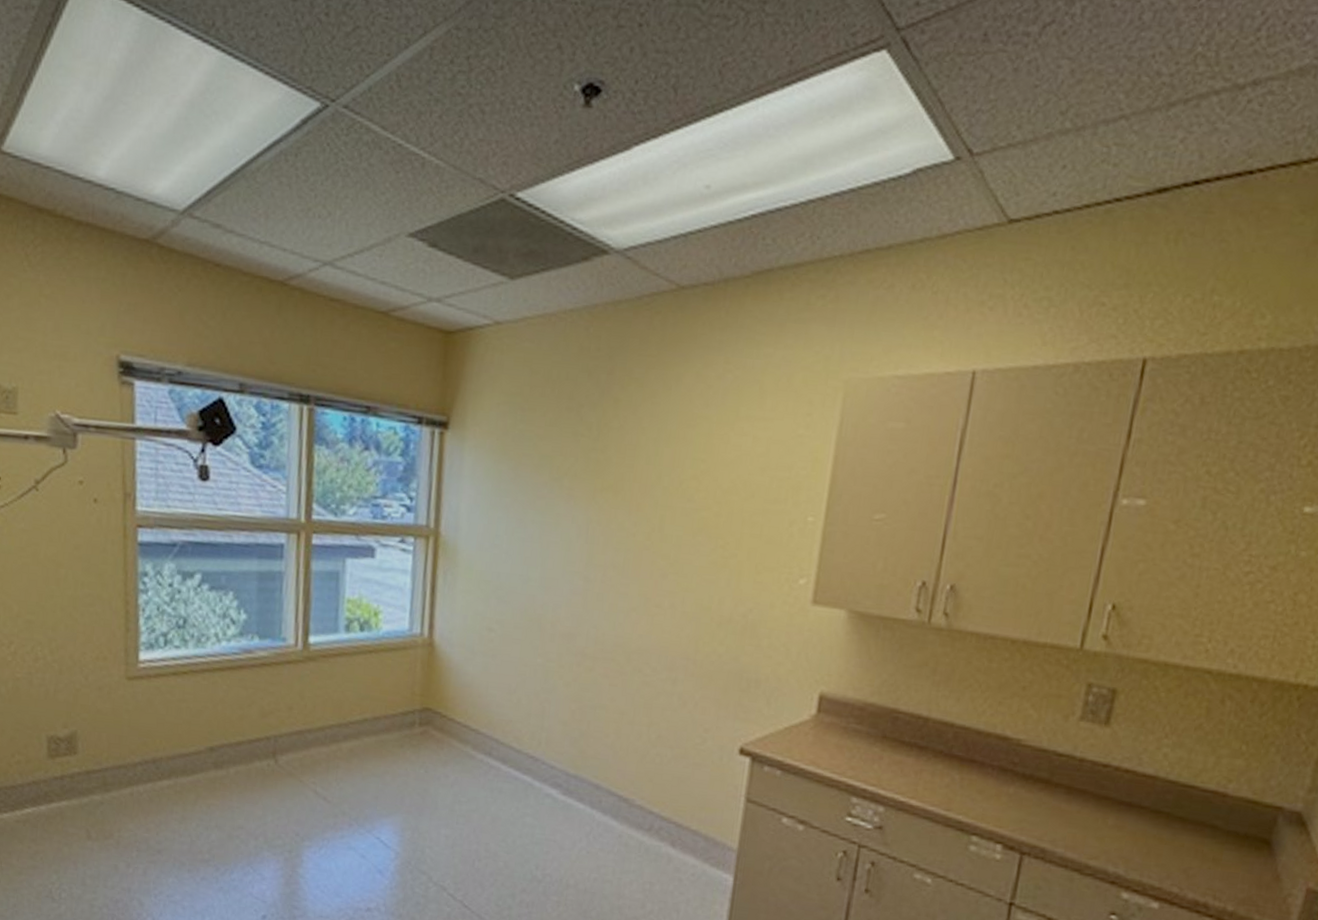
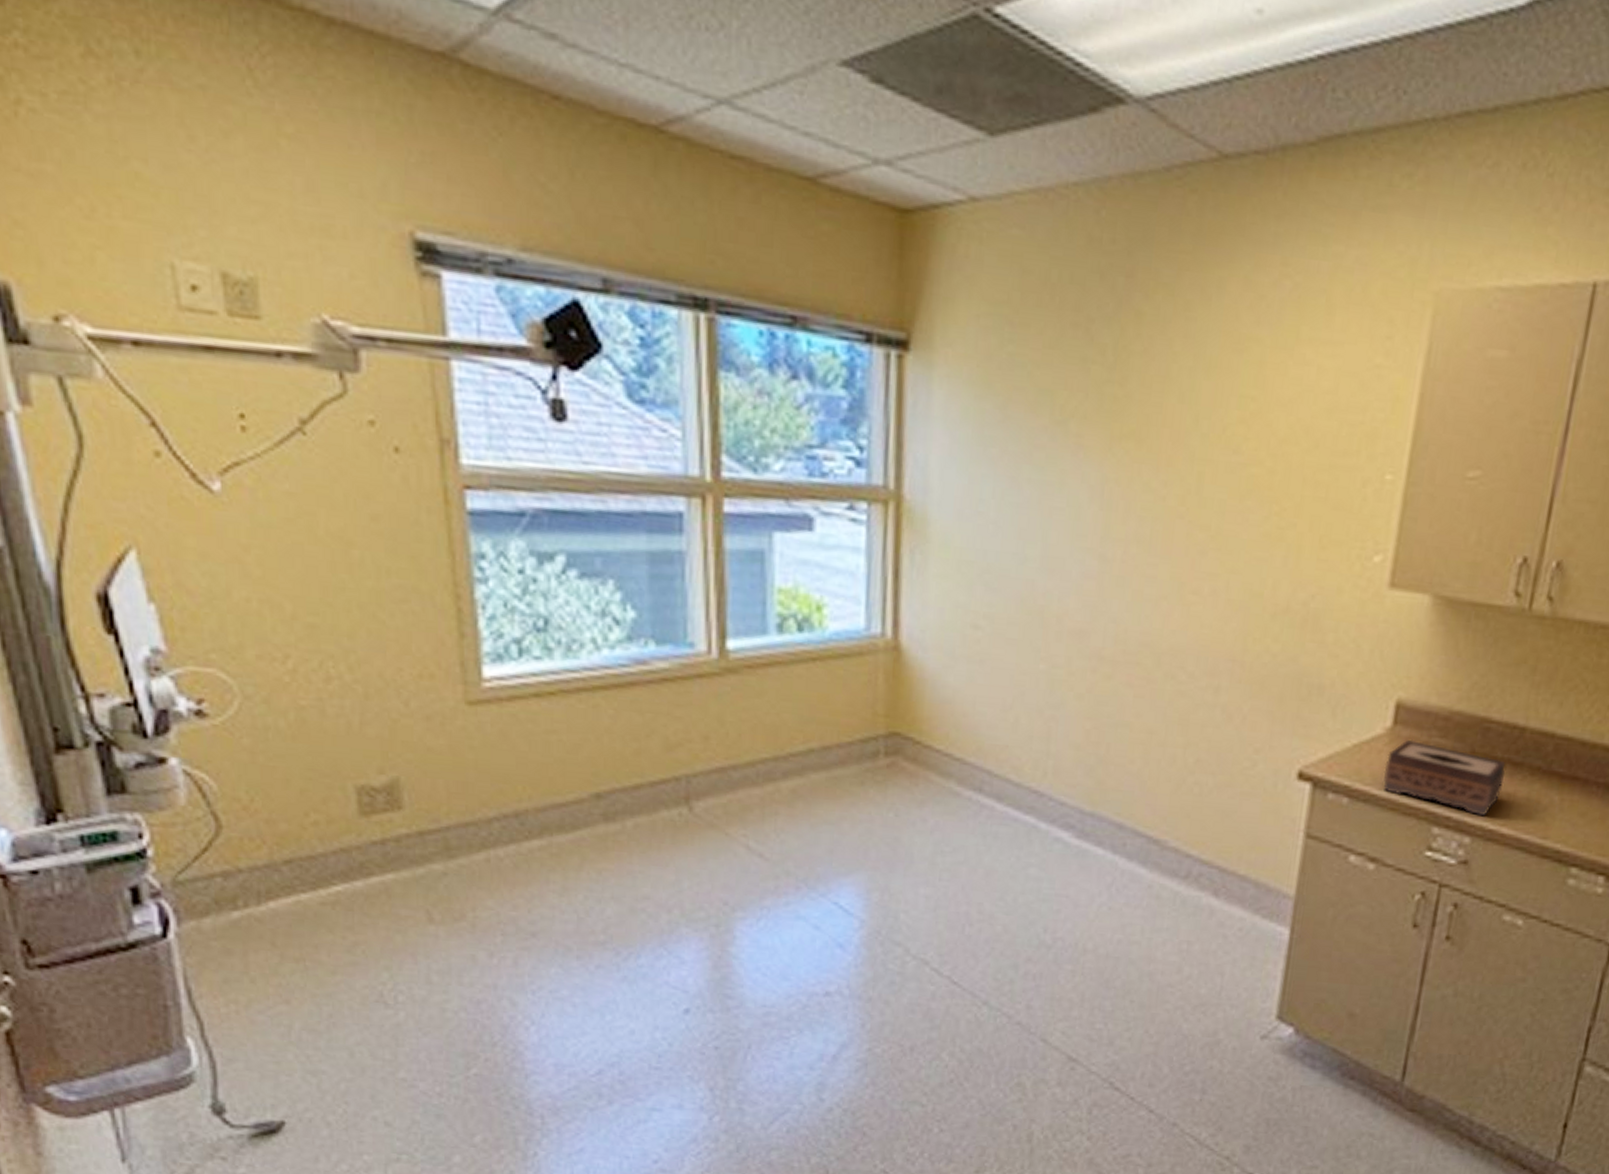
tissue box: none [810,725,913,790] -> present [1384,739,1506,816]

